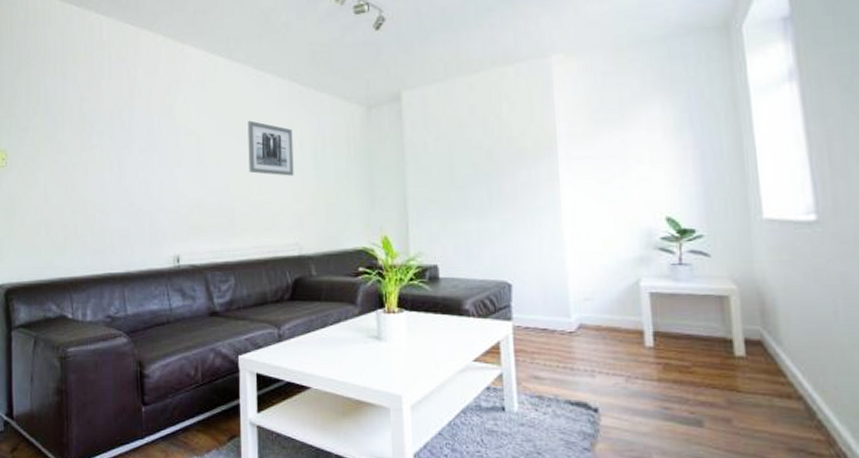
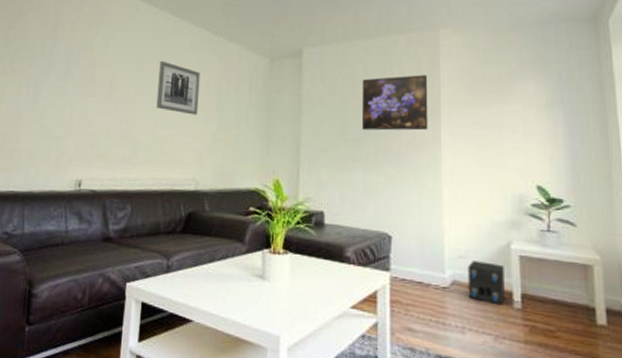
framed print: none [468,108,545,175] -> present [361,75,428,131]
speaker: none [594,302,636,345] -> present [467,261,505,306]

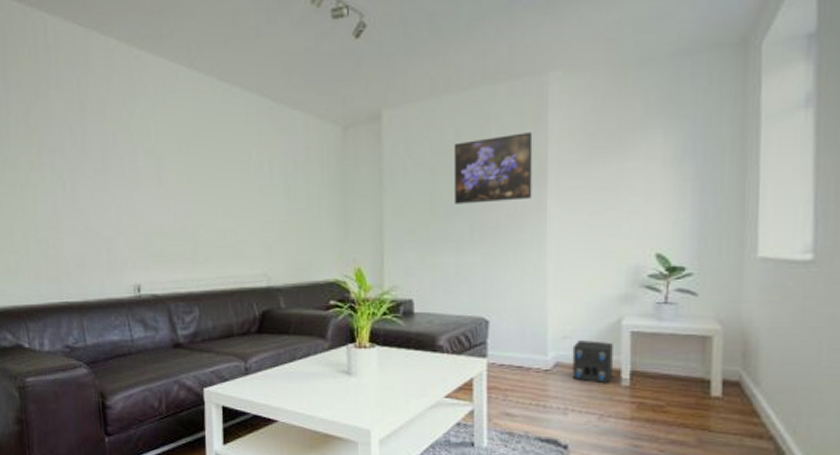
wall art: present [156,61,200,115] -> none [212,139,262,202]

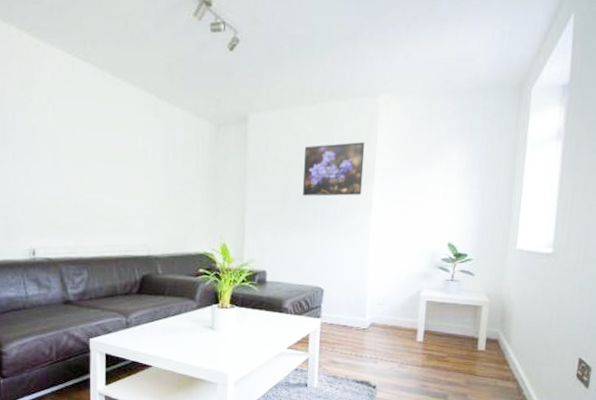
speaker: present [572,340,613,384] -> none [382,307,413,340]

